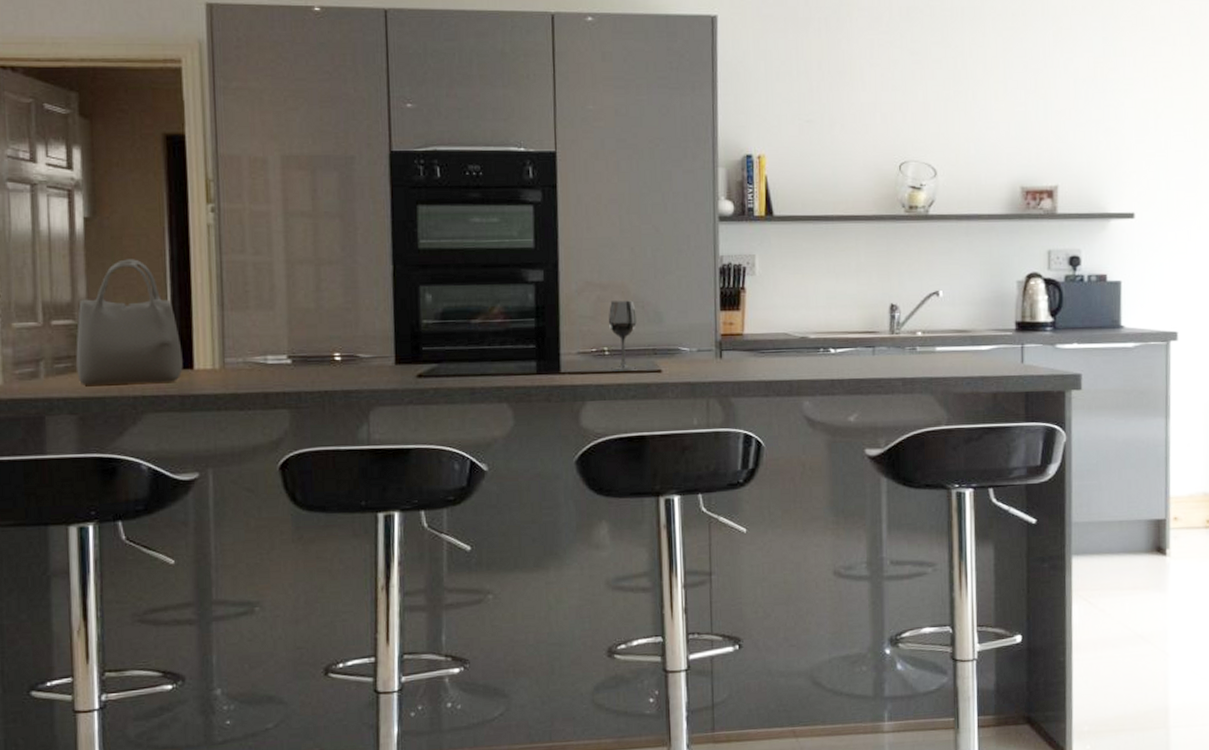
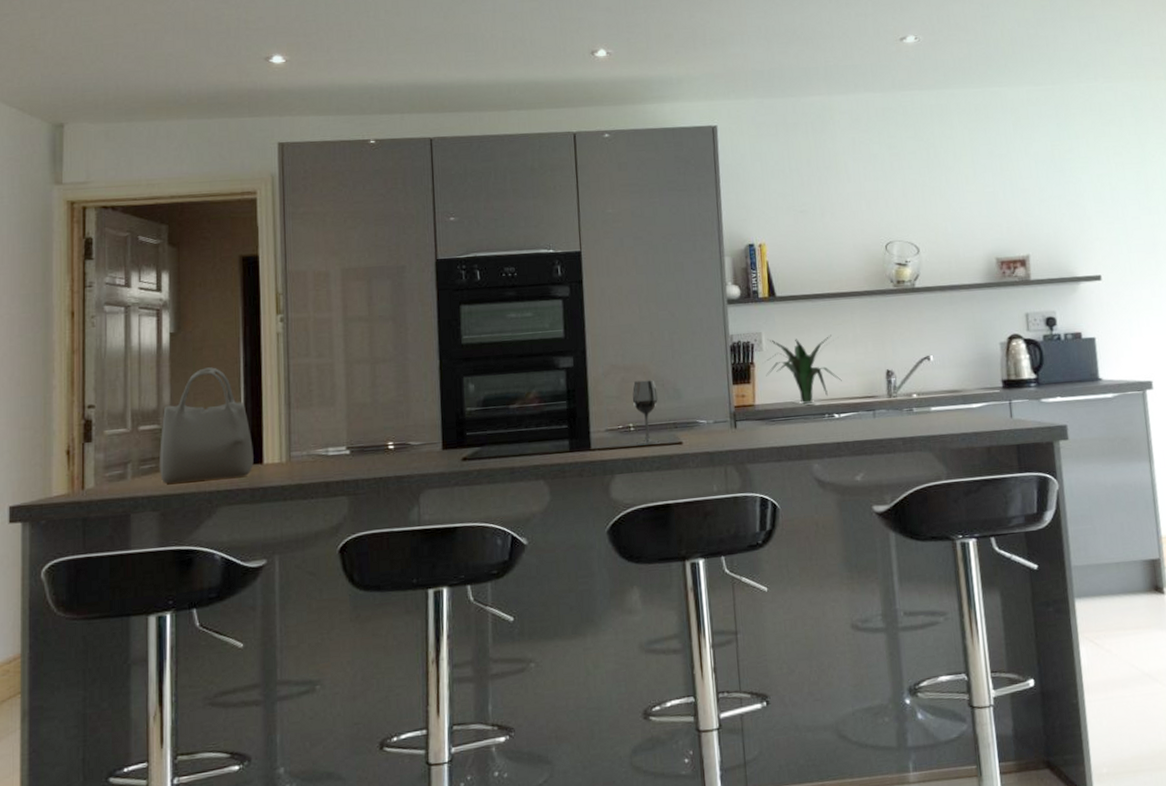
plant: none [757,261,841,336] -> present [764,334,842,404]

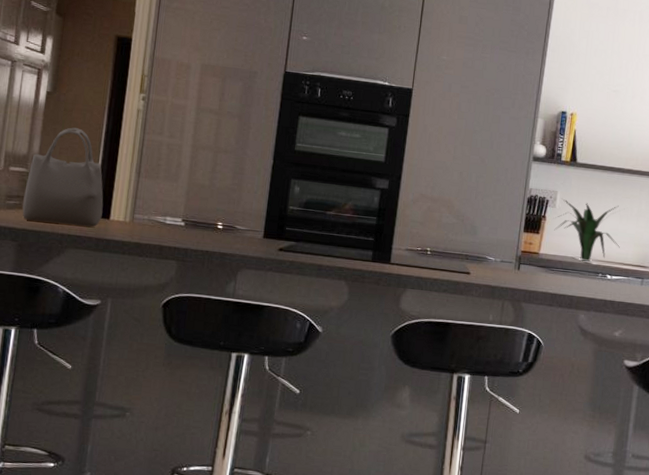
wine glass: present [632,379,659,445] -> none [430,212,457,270]

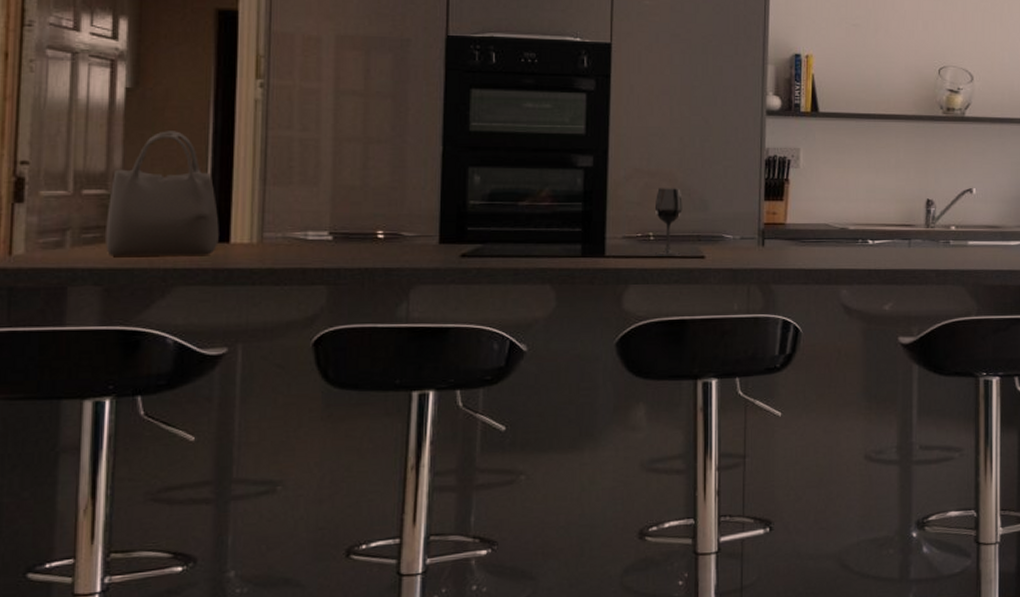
wine glass: none [430,212,457,270] -> present [655,188,683,256]
plant: present [554,198,620,262] -> none [800,156,880,227]

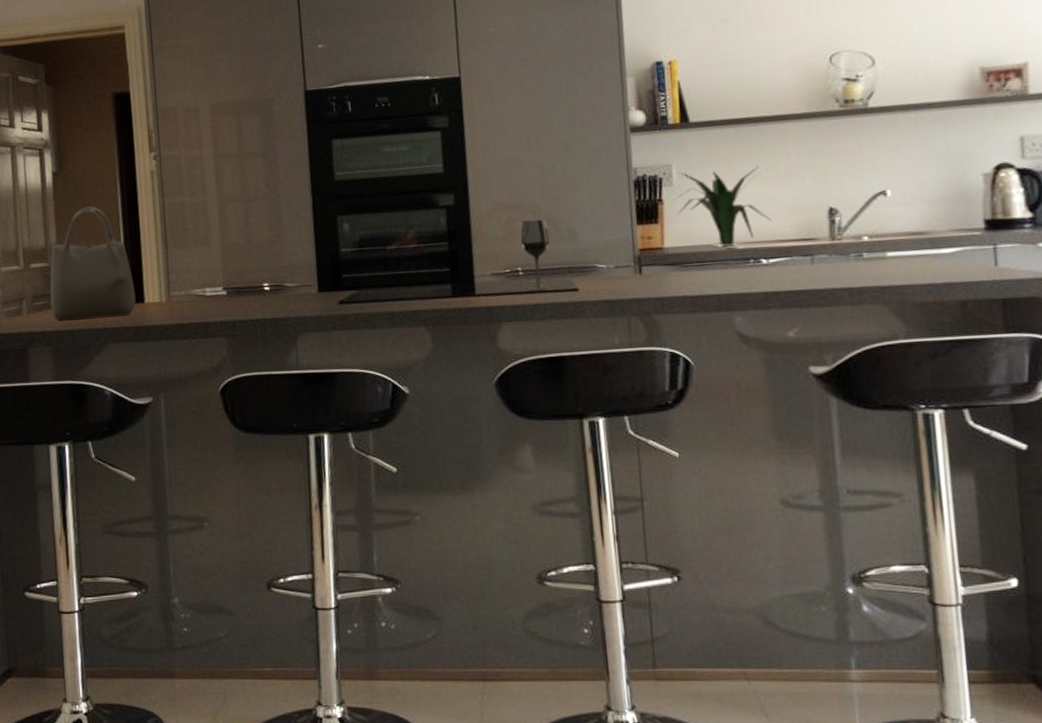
plant: none [800,156,880,227] -> present [675,166,772,247]

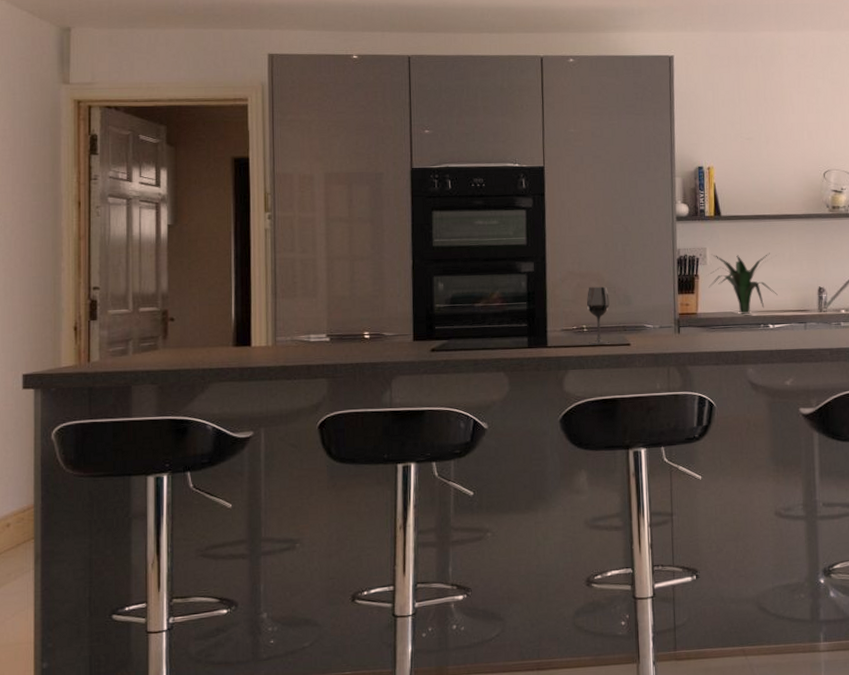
handbag: present [50,206,136,320] -> none [158,257,243,360]

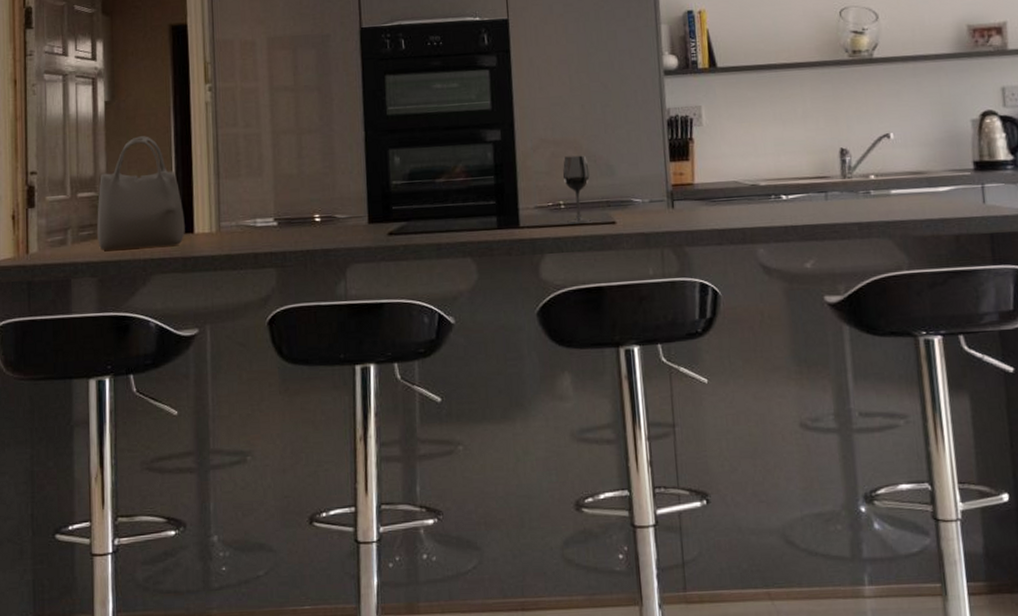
handbag: none [158,257,243,360] -> present [97,136,185,251]
plant: present [708,252,778,314] -> none [704,109,790,183]

